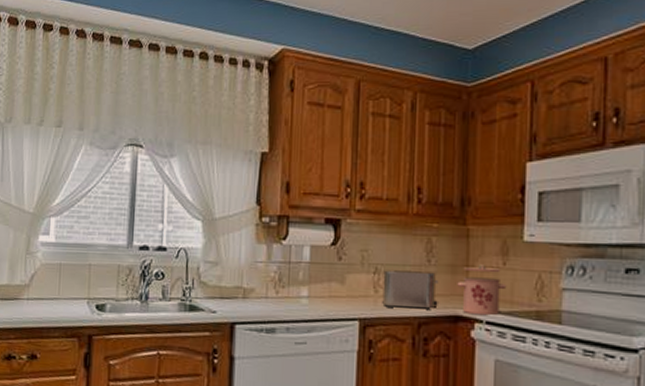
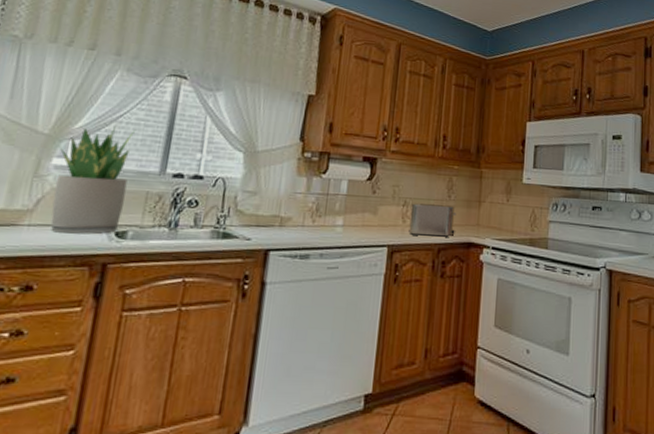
planter: none [43,201,104,307] -> present [51,126,137,235]
cooking pot: present [457,264,507,316] -> none [471,200,509,243]

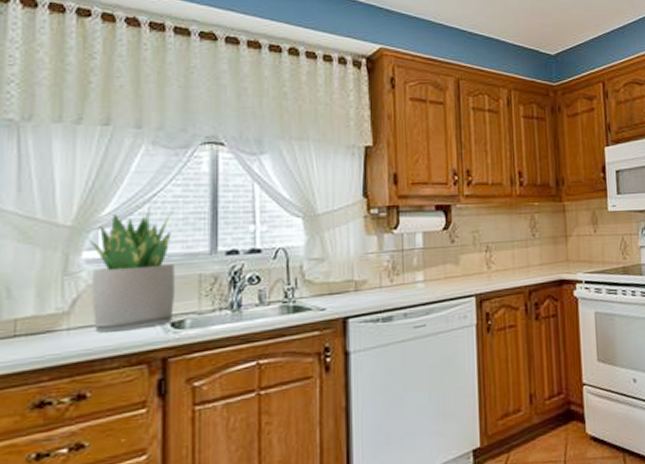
toaster: present [409,203,457,238] -> none [494,244,545,282]

